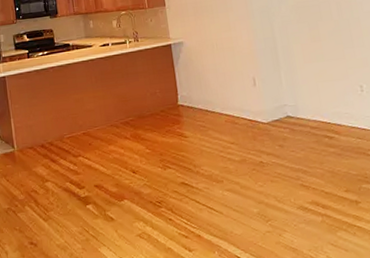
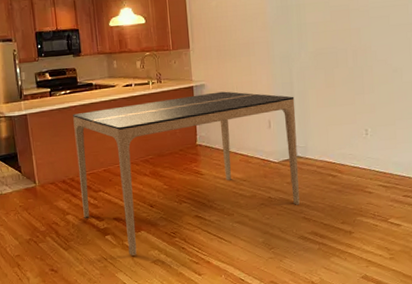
dining table: none [51,48,296,228] -> present [73,91,300,256]

